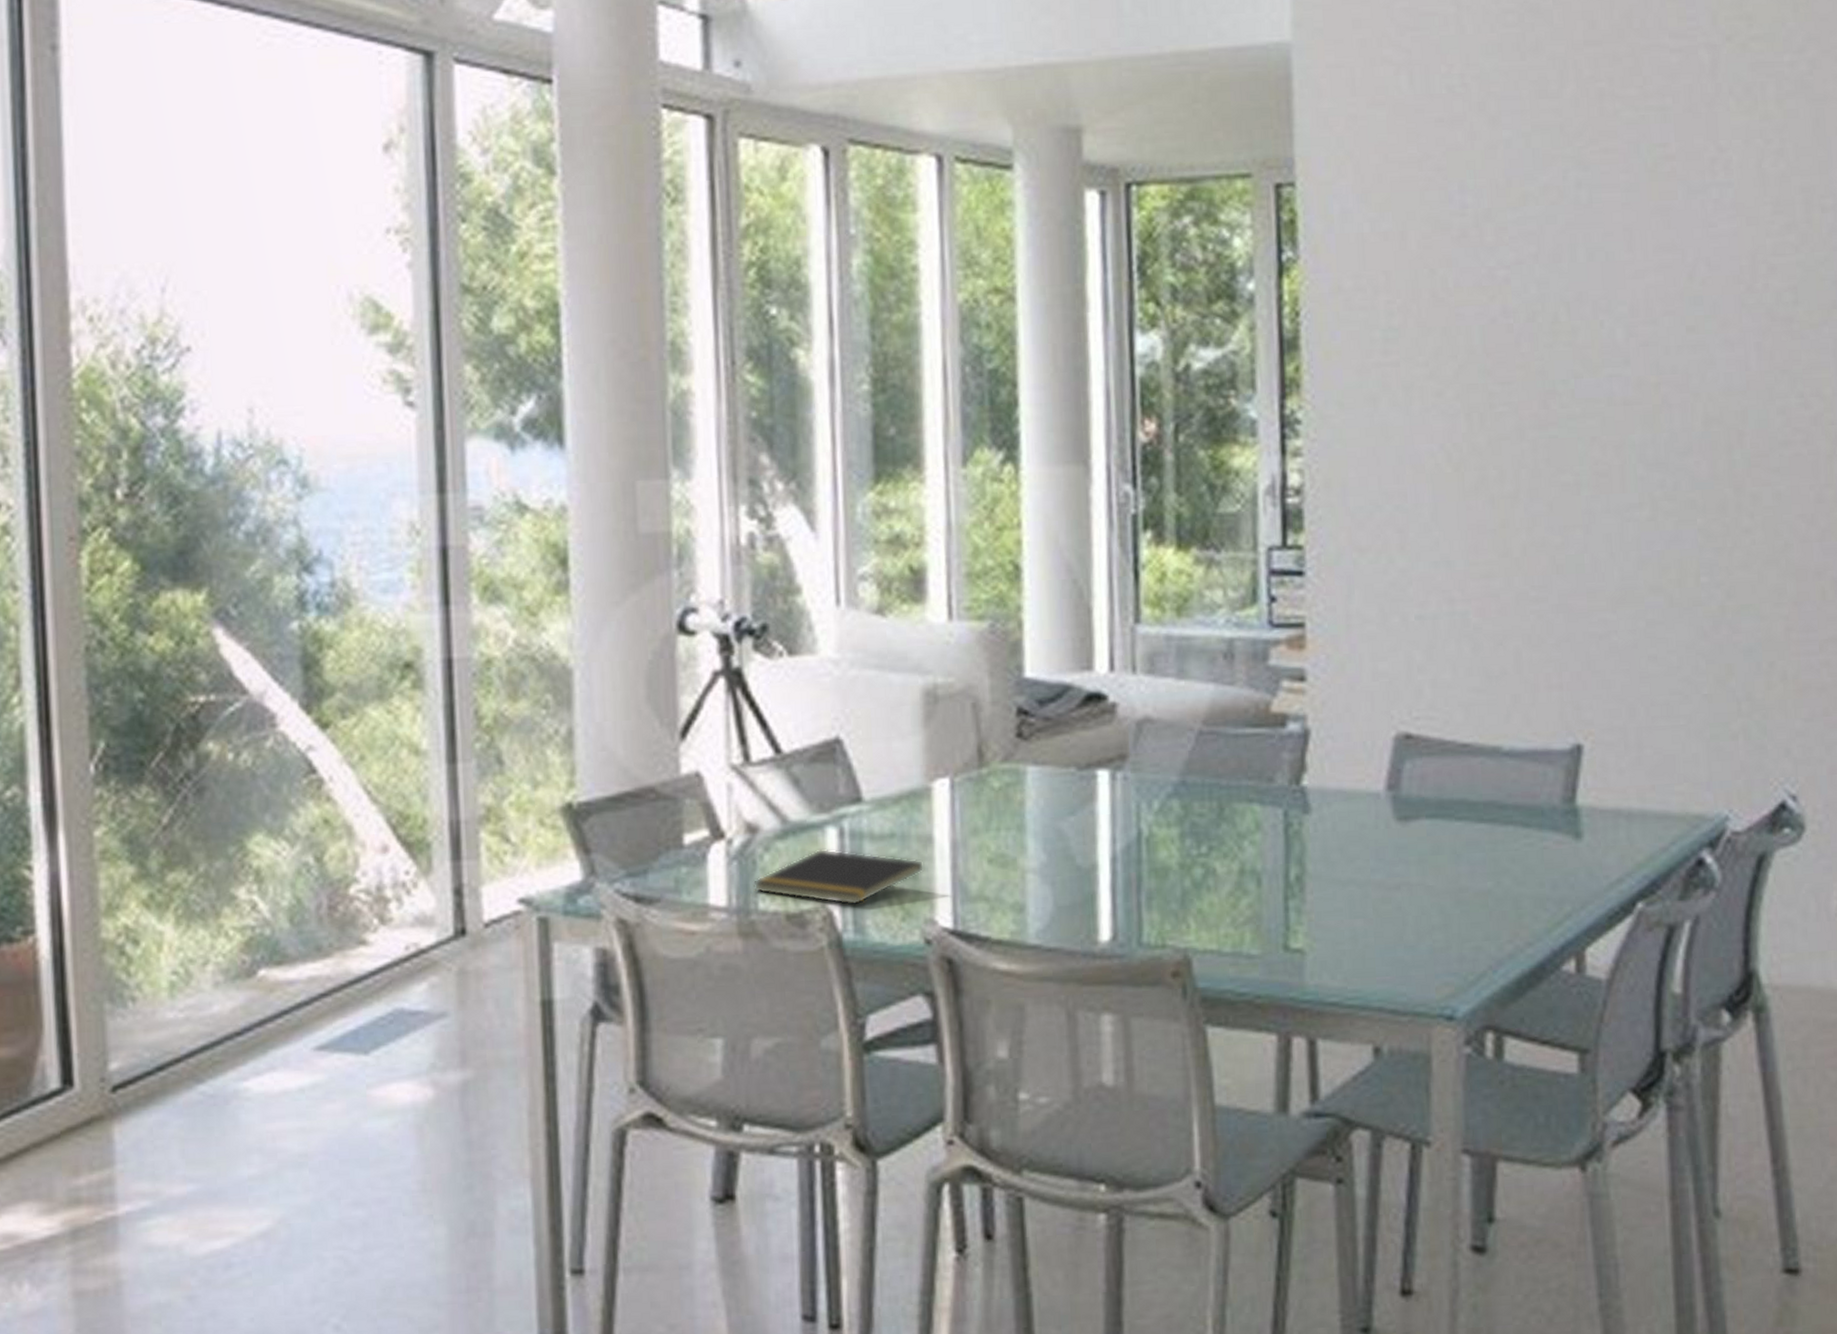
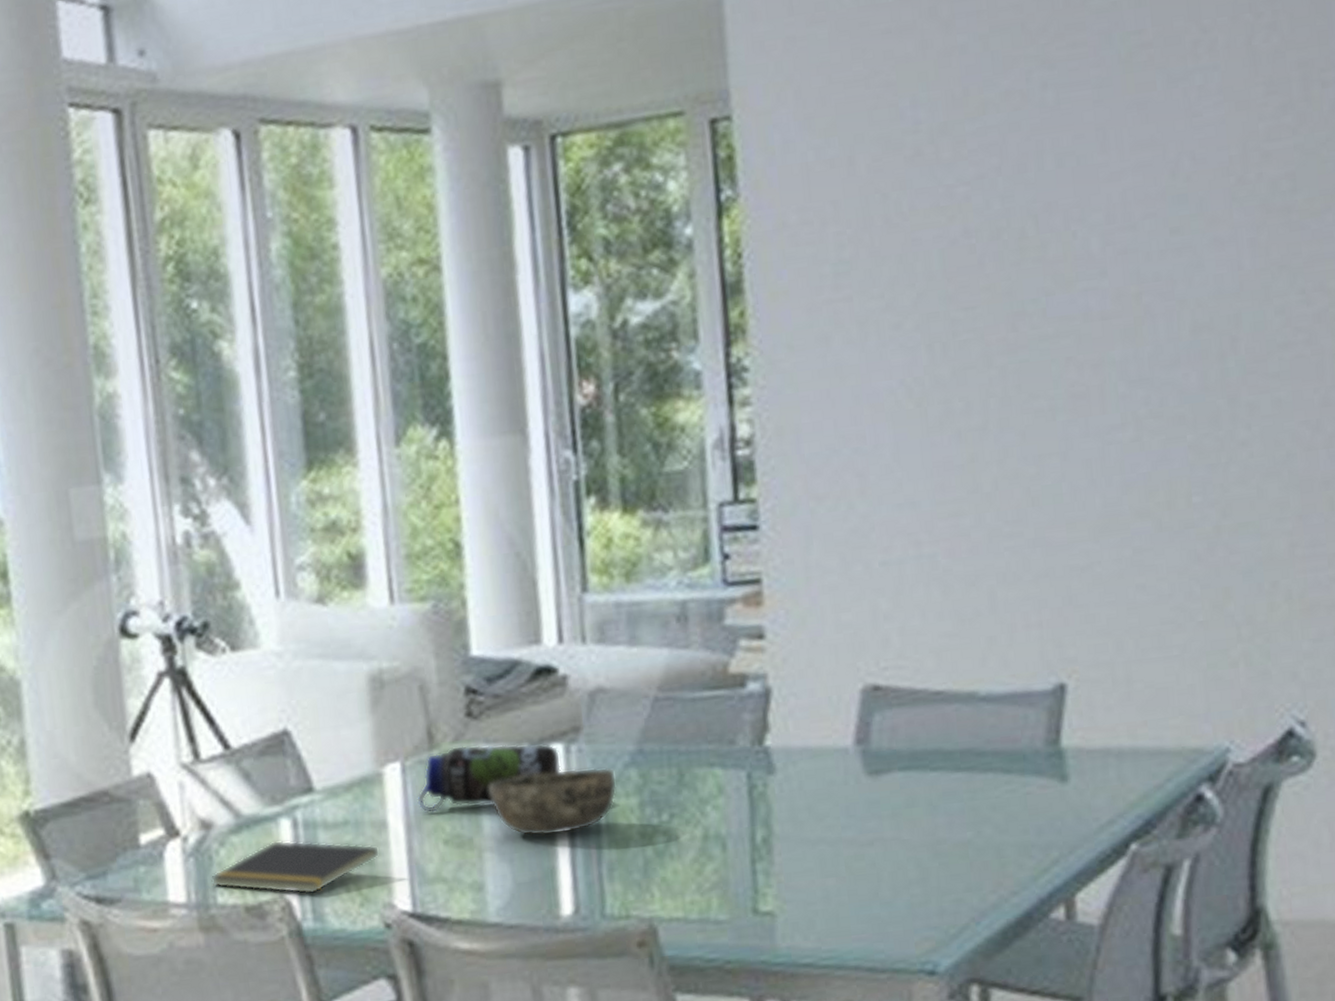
water bottle: none [964,765,1107,831] -> present [417,743,562,814]
bowl: none [1035,795,1160,861] -> present [489,767,617,836]

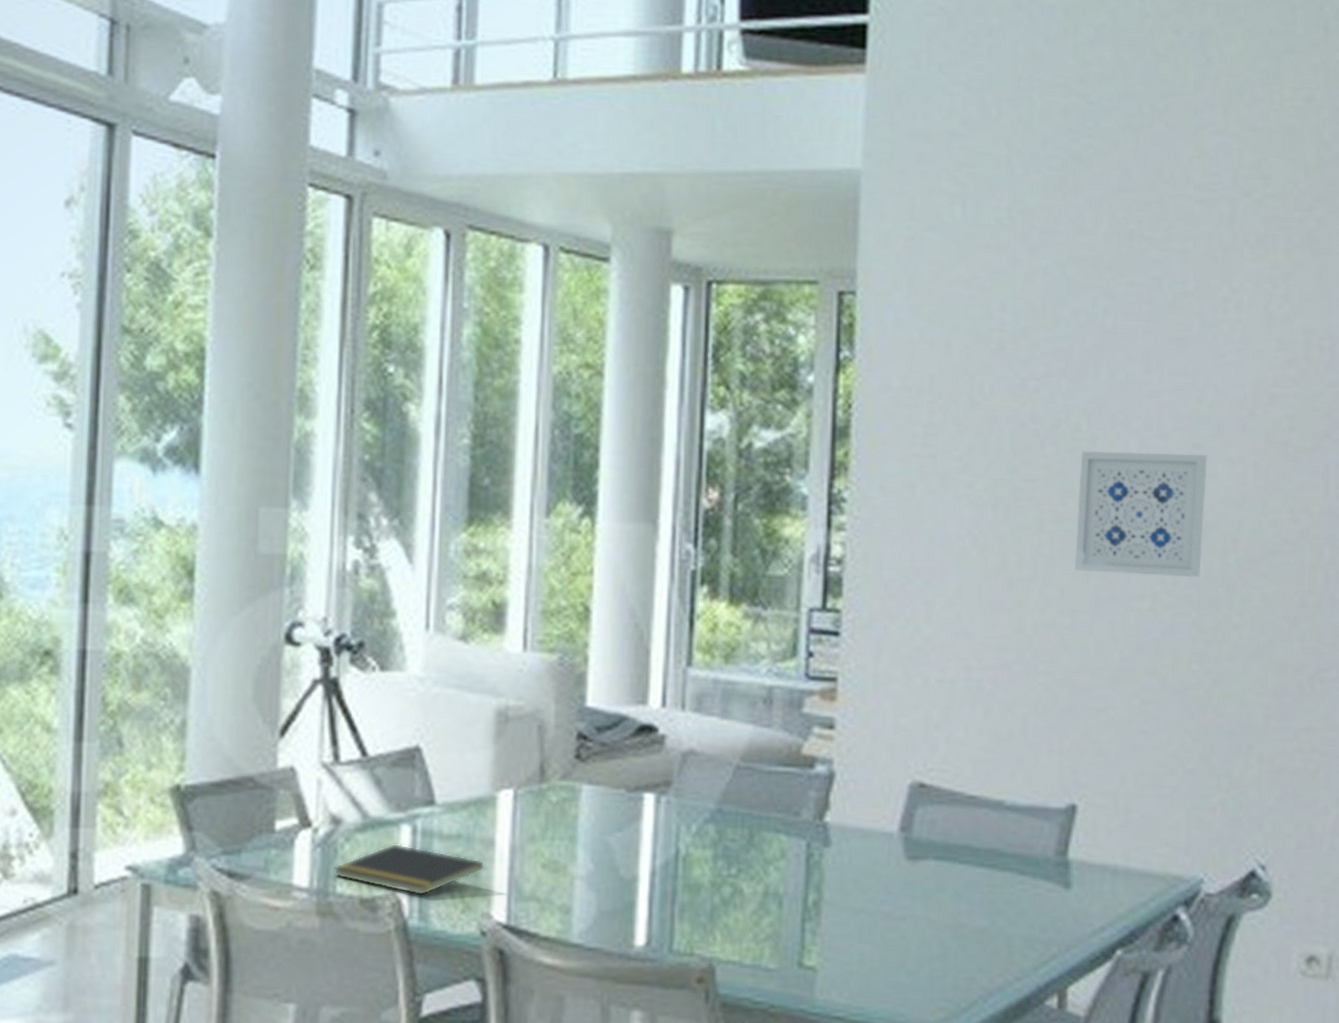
water bottle: present [417,743,562,814] -> none [523,782,652,839]
bowl: present [489,767,617,836] -> none [586,817,697,874]
wall art: none [1029,240,1194,408] -> present [1075,450,1207,578]

